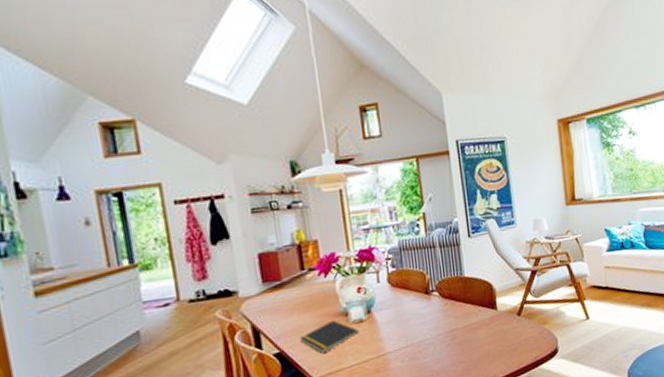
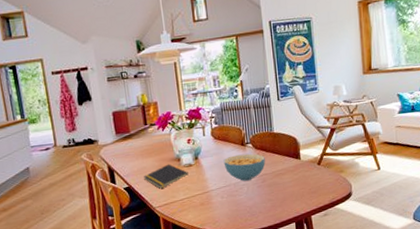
cereal bowl: none [403,304,455,339] -> present [223,153,266,181]

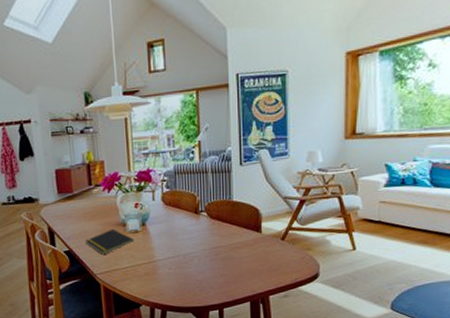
cereal bowl: present [223,153,266,181] -> none [173,223,221,253]

